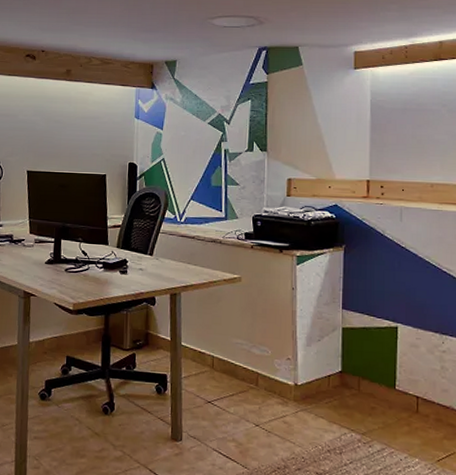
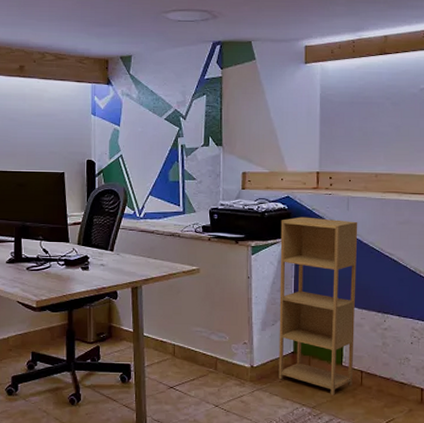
shelving unit: none [324,226,412,422] -> present [278,216,358,395]

